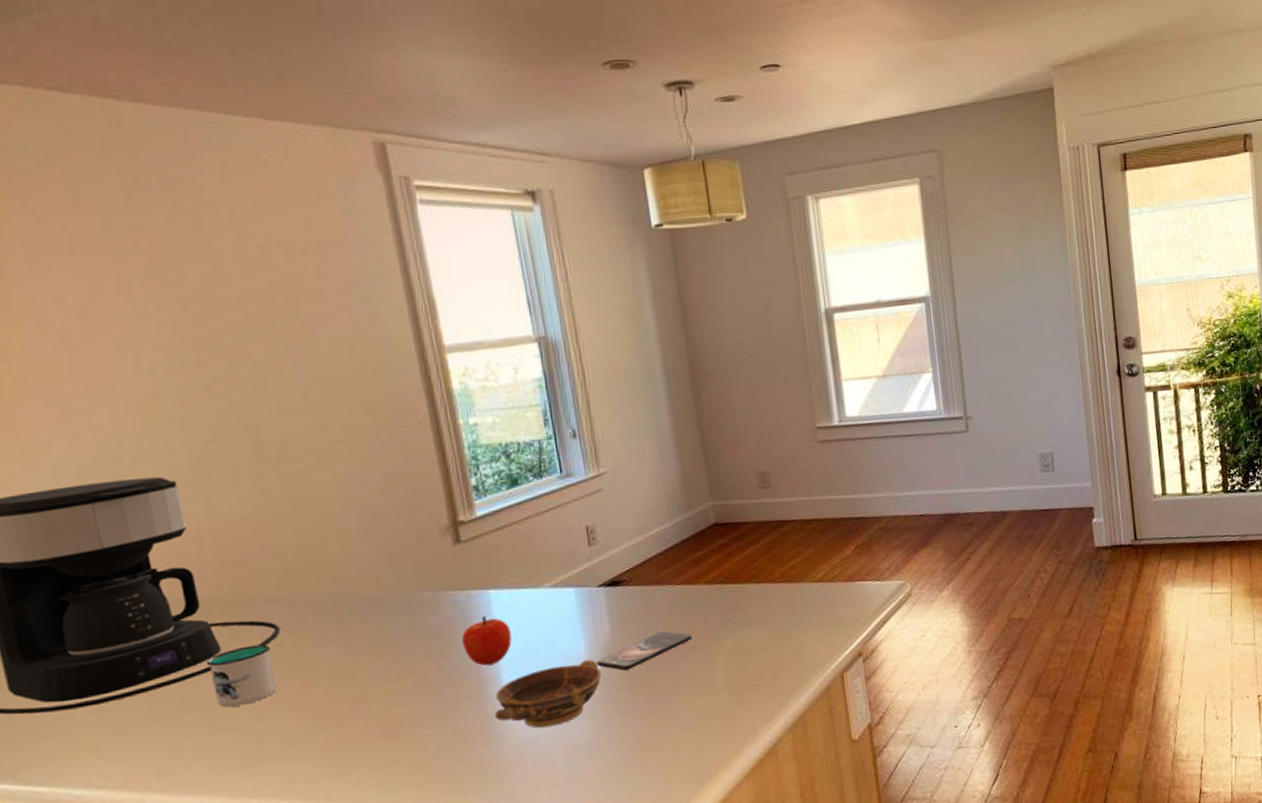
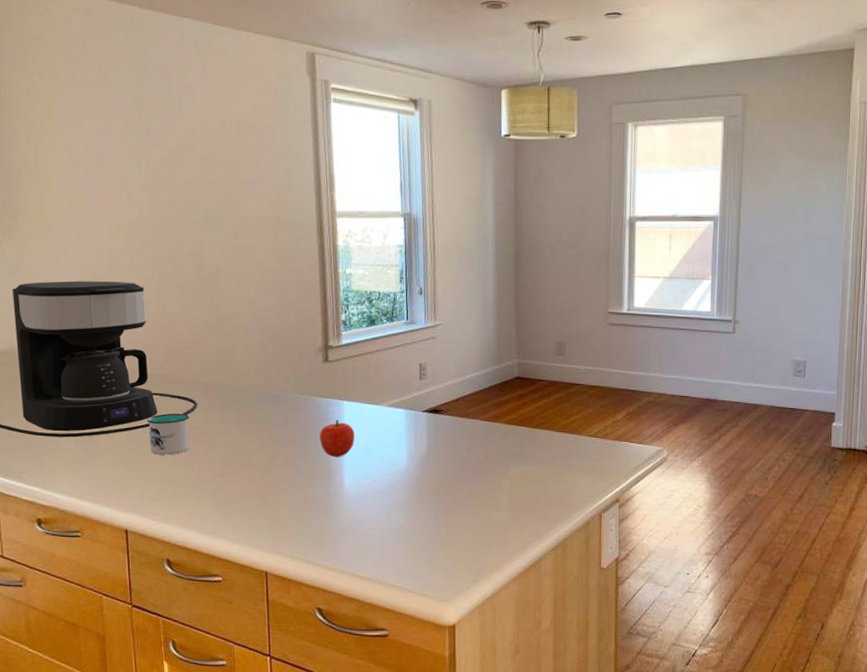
bowl: present [495,659,602,728] -> none [335,465,416,512]
smartphone: present [597,630,692,671] -> none [414,454,488,480]

